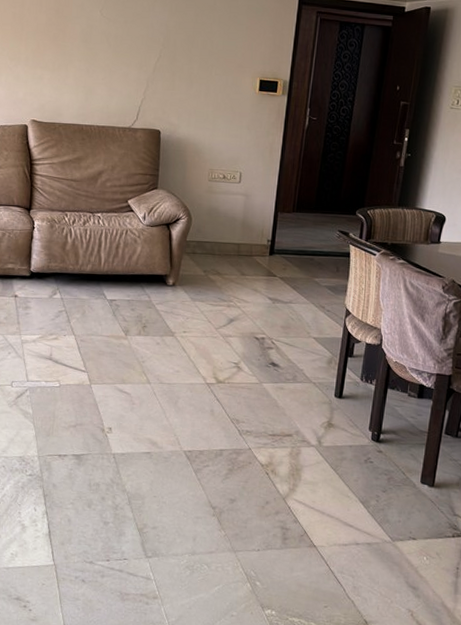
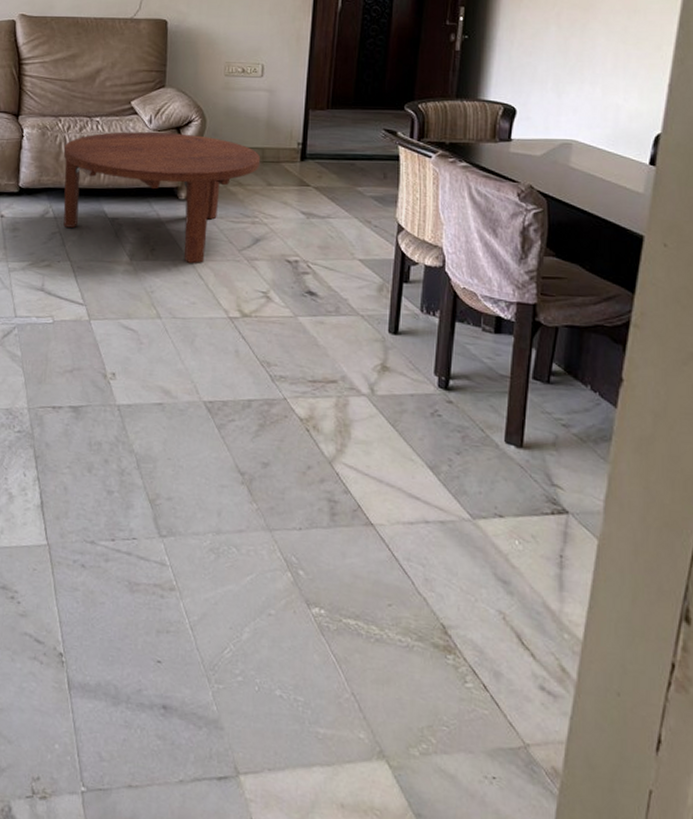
coffee table: none [69,226,237,339] -> present [63,132,261,264]

